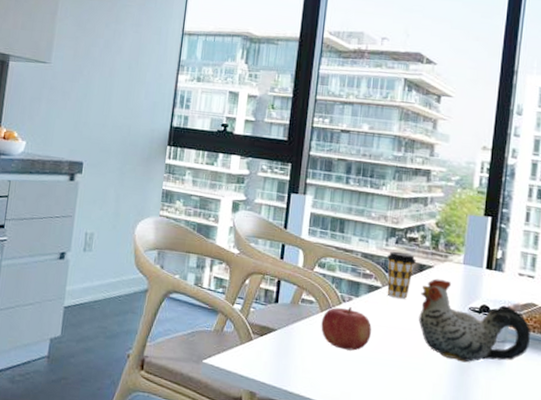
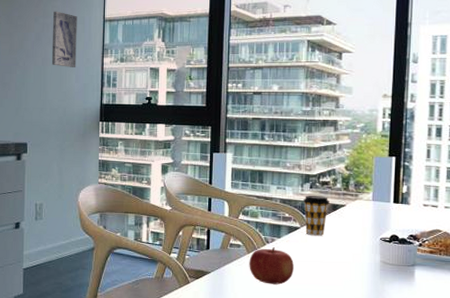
wall art: none [119,17,154,83] -> present [51,11,77,67]
chicken figurine: present [418,278,530,363] -> none [336,216,437,286]

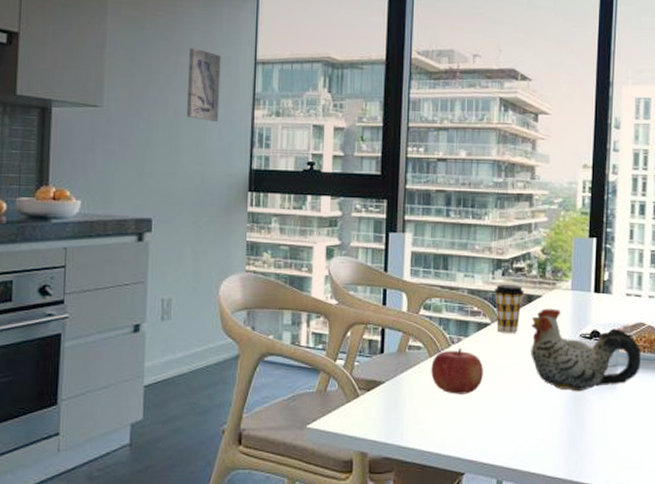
chicken figurine: none [336,216,437,286] -> present [531,308,641,392]

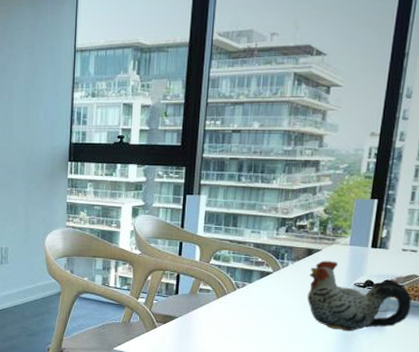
wall art: present [186,47,221,121] -> none [18,40,46,103]
fruit: present [431,348,483,394] -> none [218,292,264,330]
coffee cup: present [495,284,524,333] -> none [278,239,305,281]

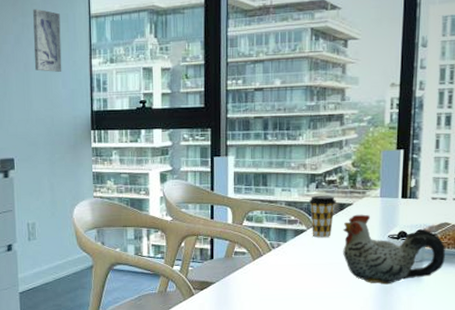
wall art: none [18,40,46,103] -> present [33,8,62,72]
coffee cup: none [278,239,305,281] -> present [309,195,336,237]

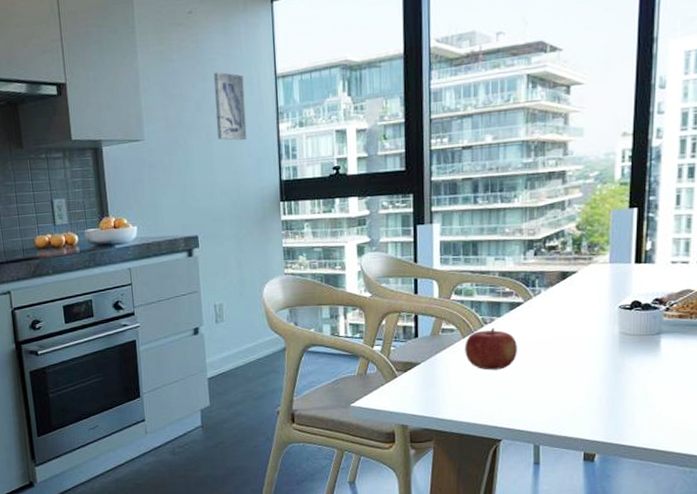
fruit: none [255,252,301,291] -> present [465,328,517,370]
coffee cup: present [309,195,336,237] -> none [527,263,558,311]
chicken figurine: present [343,214,445,285] -> none [566,283,687,361]

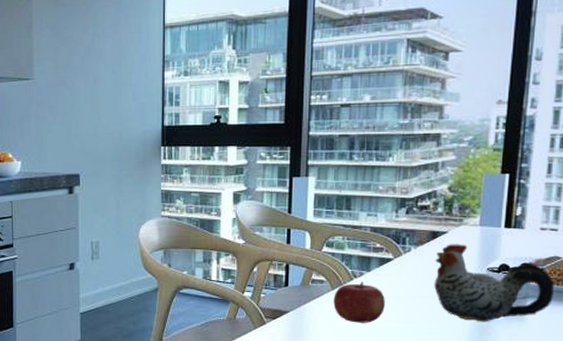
wall art: present [214,71,247,141] -> none [104,18,133,85]
chicken figurine: none [566,283,687,361] -> present [434,244,554,322]

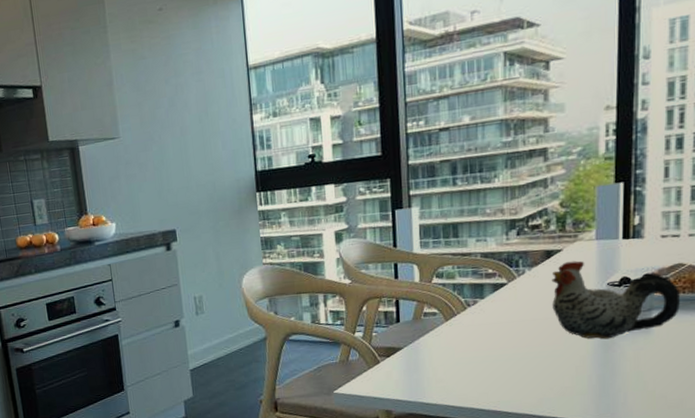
fruit: present [333,282,385,323] -> none [448,310,502,353]

